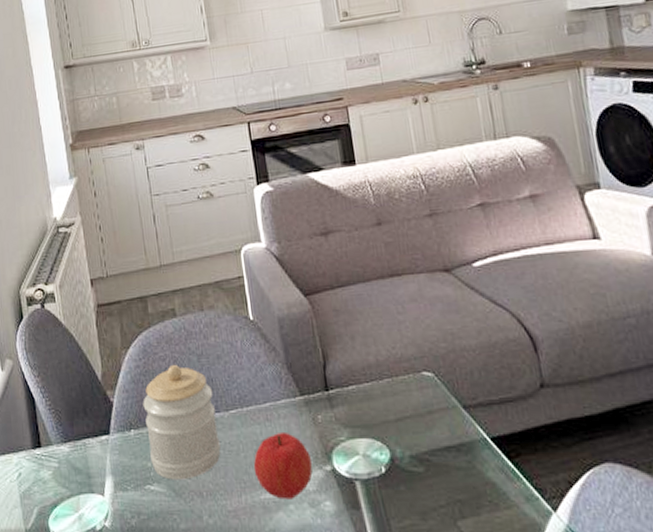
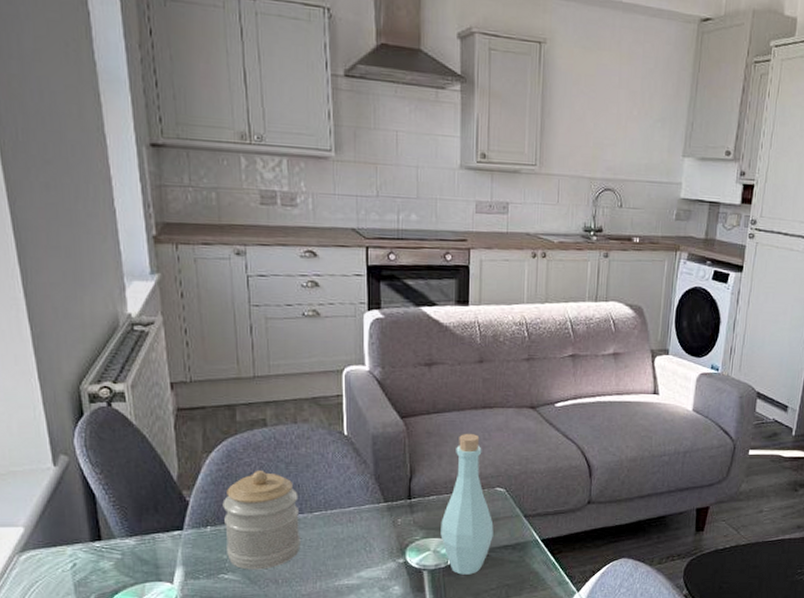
fruit: present [254,431,313,500] -> none [332,531,386,585]
bottle: none [365,308,431,486] -> present [440,434,494,575]

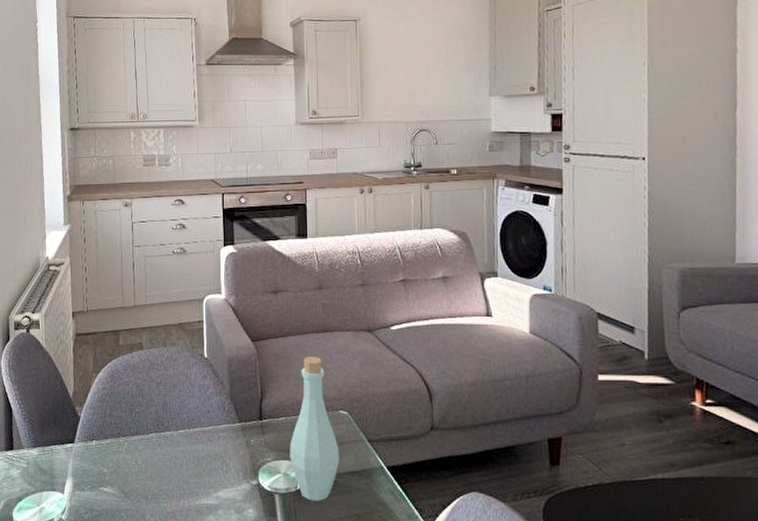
jar: present [222,469,301,570] -> none [106,388,167,485]

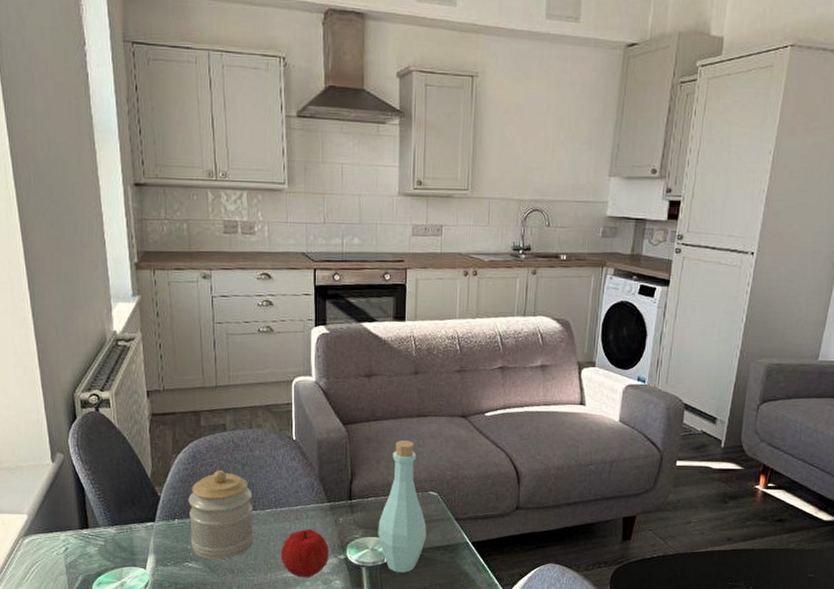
jar: none [106,388,167,485] -> present [188,469,254,560]
fruit: none [194,450,241,506] -> present [281,528,329,578]

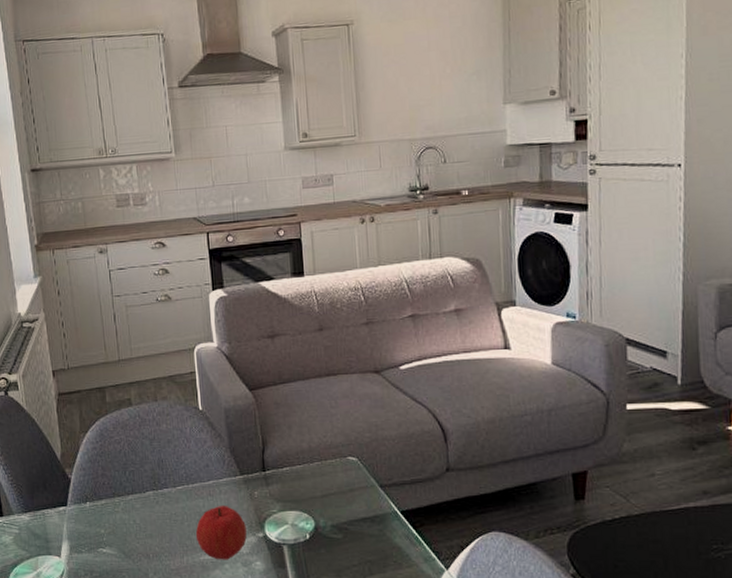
jar: present [188,469,254,560] -> none [98,446,167,544]
bottle: present [378,440,427,573] -> none [296,402,350,550]

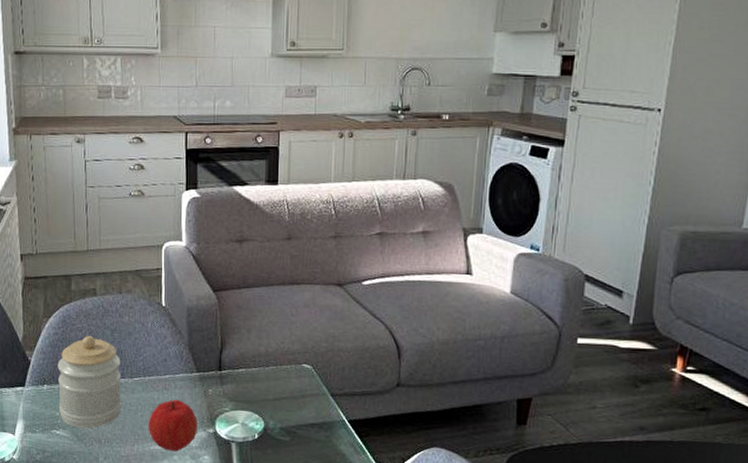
jar: none [98,446,167,544] -> present [57,335,122,429]

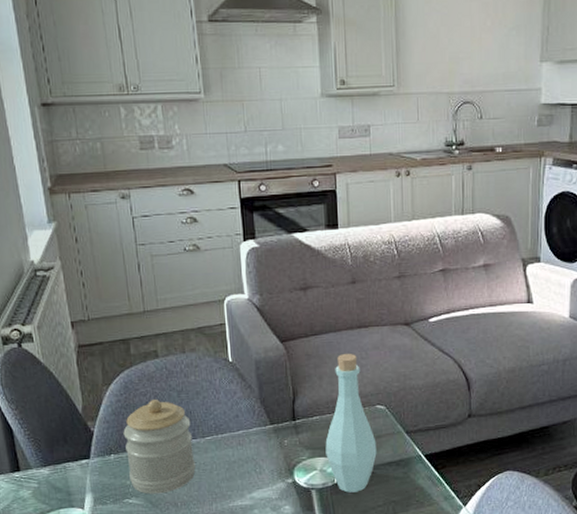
fruit: present [149,399,198,452] -> none [225,453,276,506]
bottle: none [248,309,300,451] -> present [325,354,377,493]

